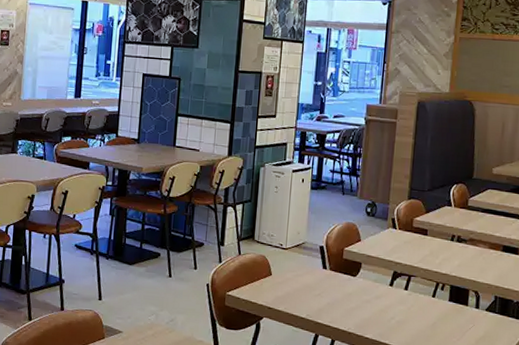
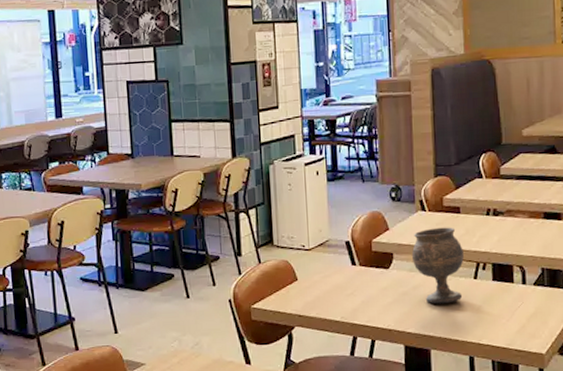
goblet: none [378,245,426,317] -> present [411,227,464,304]

